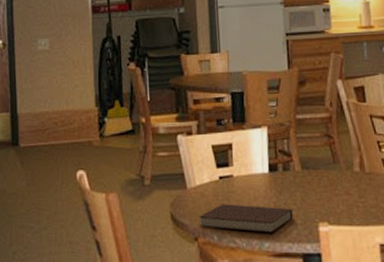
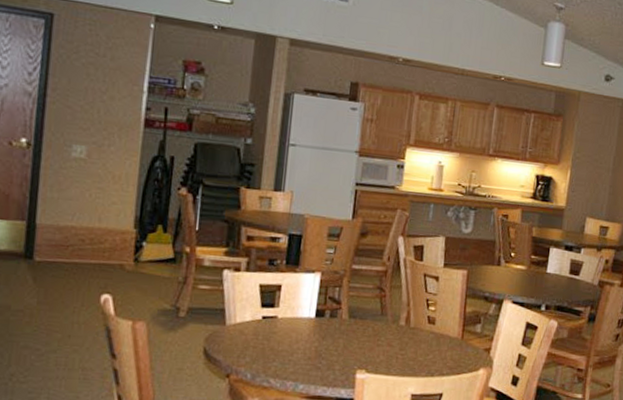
notebook: present [198,204,293,233] -> none [233,343,333,376]

